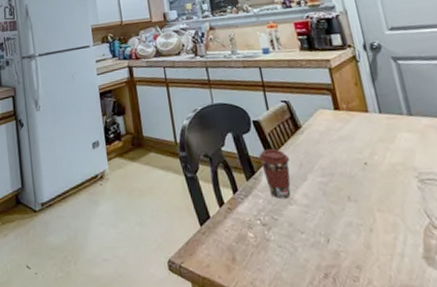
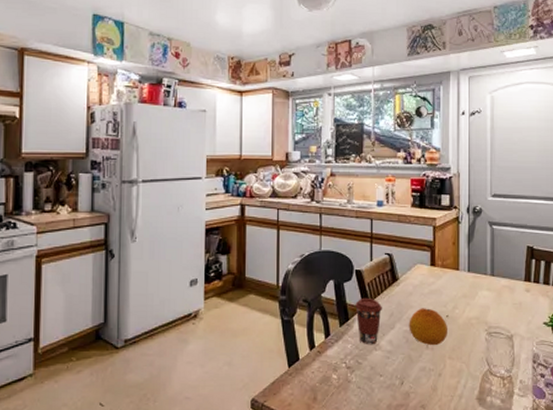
fruit: none [322,156,371,197] -> present [409,308,447,345]

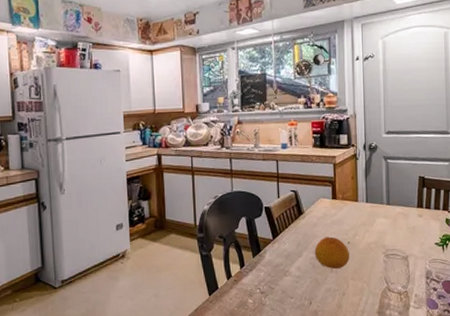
coffee cup: present [355,297,383,344] -> none [266,230,291,272]

